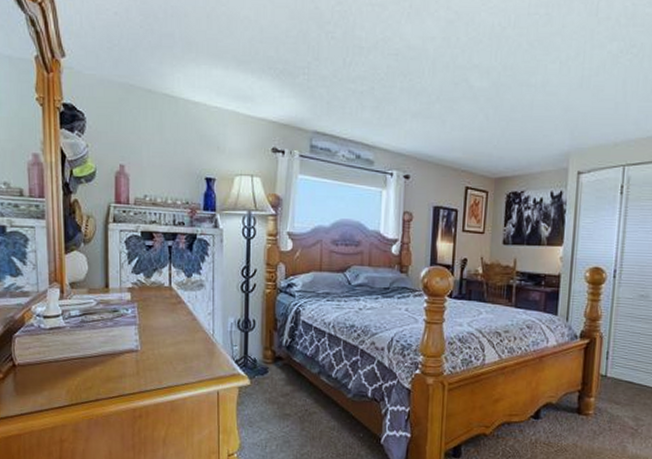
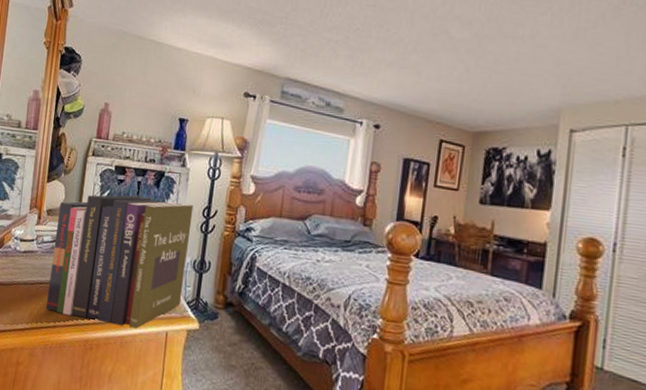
books: none [83,261,231,392] -> present [46,195,194,329]

